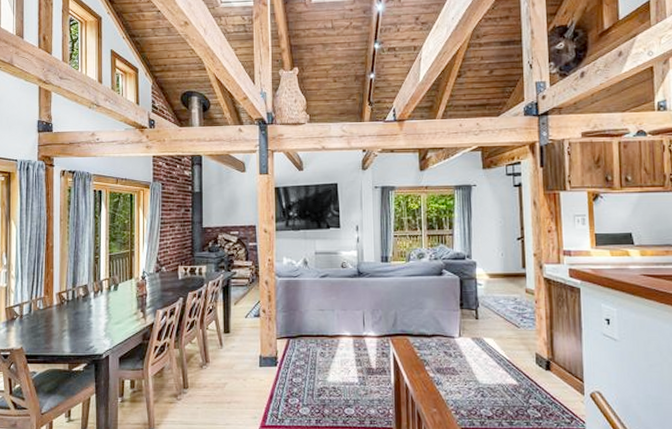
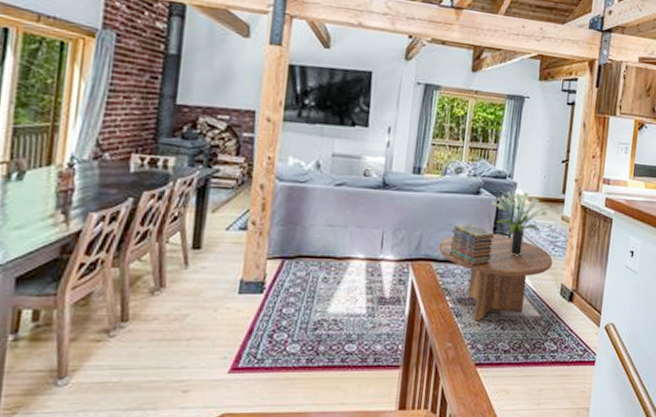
coffee table: none [412,310,524,389] -> present [439,235,553,322]
book stack: none [422,301,463,340] -> present [448,223,495,267]
potted plant: none [455,269,514,328] -> present [491,192,551,256]

